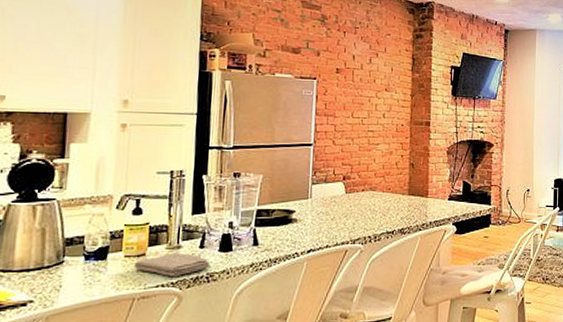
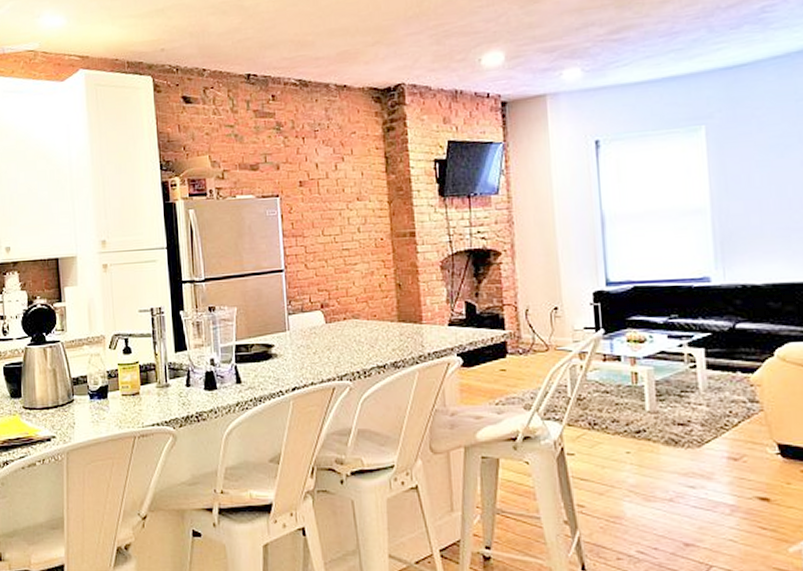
washcloth: present [133,252,211,277] -> none [130,391,198,416]

